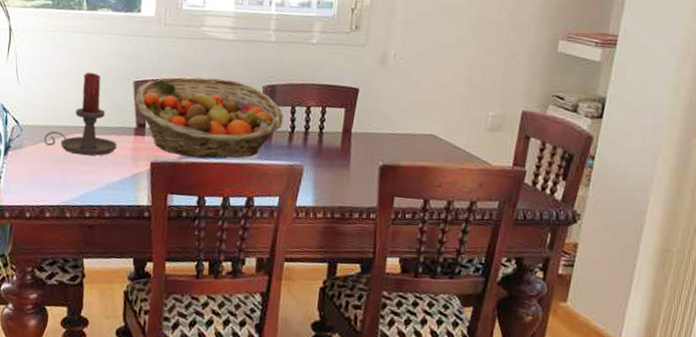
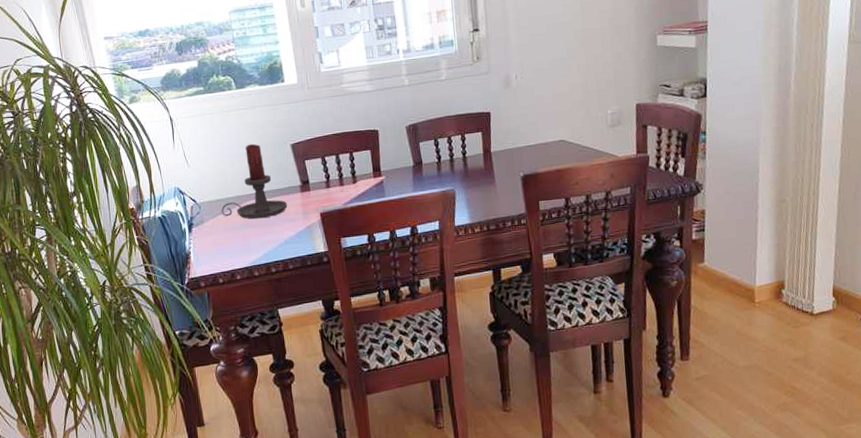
fruit basket: present [135,77,284,158] -> none [295,126,430,202]

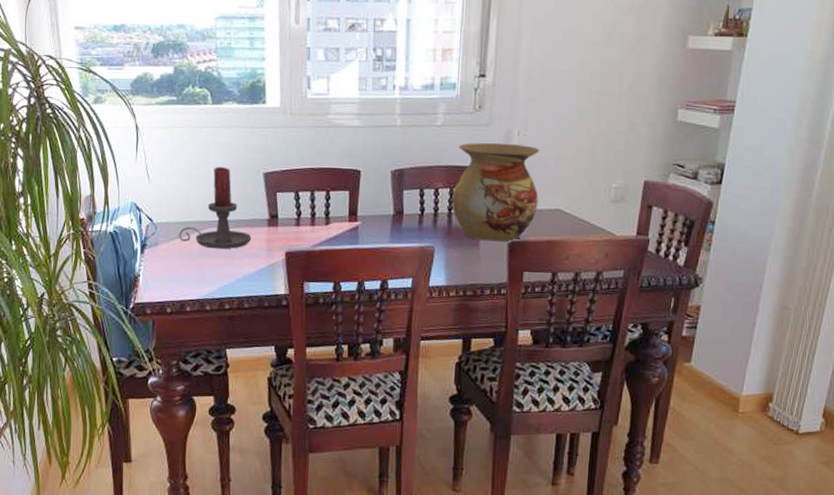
vase: none [464,87,543,178] -> present [452,142,540,242]

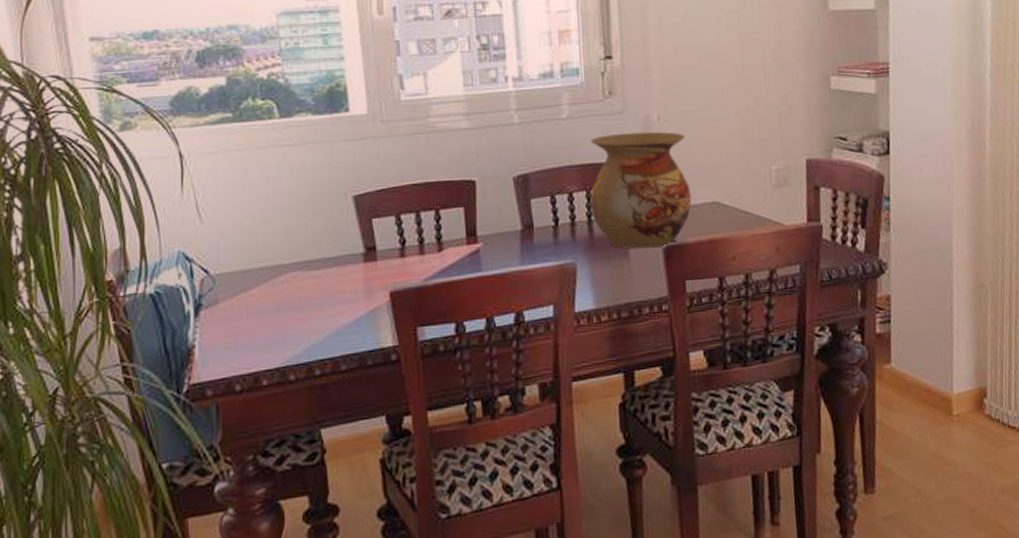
candle holder: present [179,166,252,249] -> none [246,193,344,299]

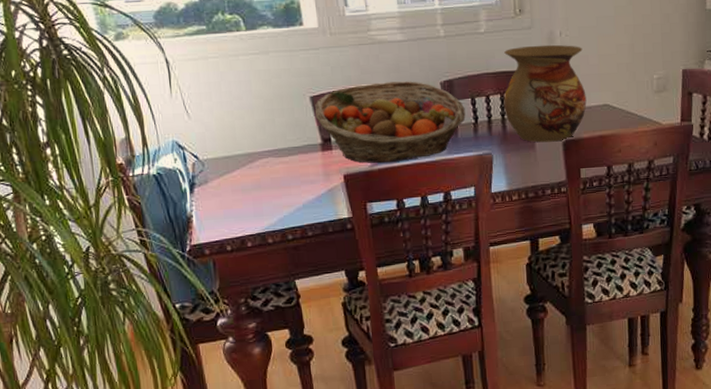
fruit basket: none [359,176,544,277] -> present [315,81,466,164]

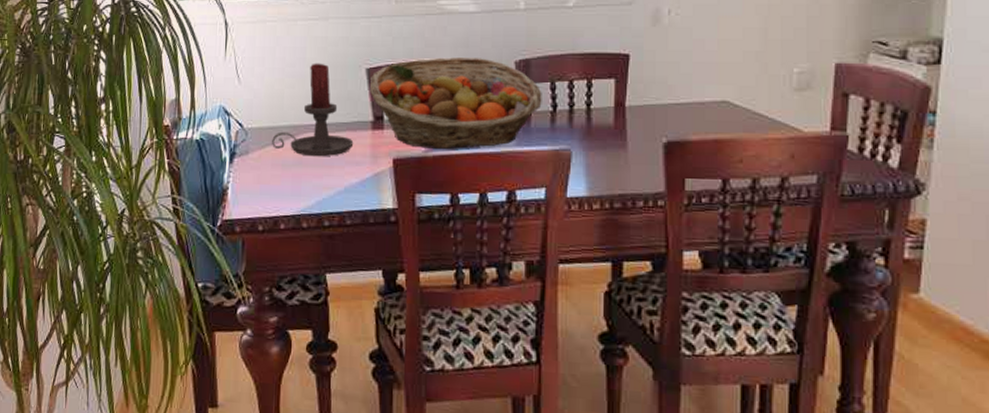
candle holder: none [229,94,307,180] -> present [272,63,354,157]
vase: present [503,44,587,143] -> none [591,24,699,142]

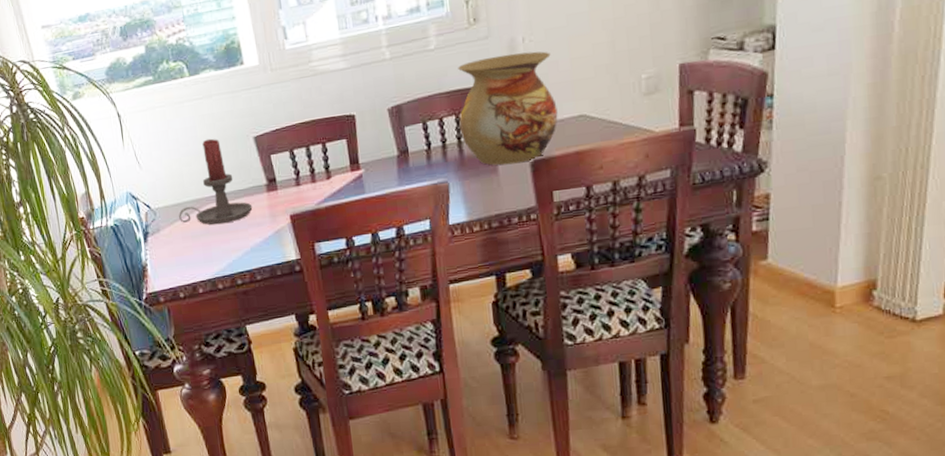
fruit basket: present [370,57,542,150] -> none [259,110,417,202]
vase: none [591,24,699,142] -> present [458,51,558,165]

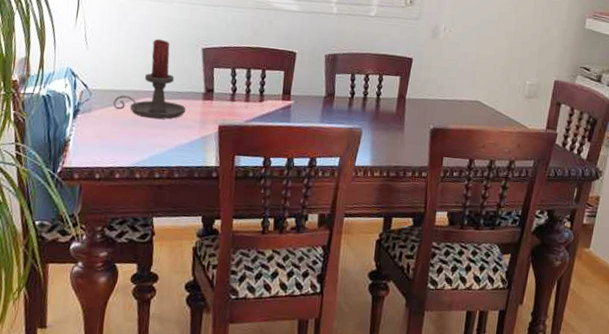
vase: present [458,51,558,165] -> none [380,34,463,128]

